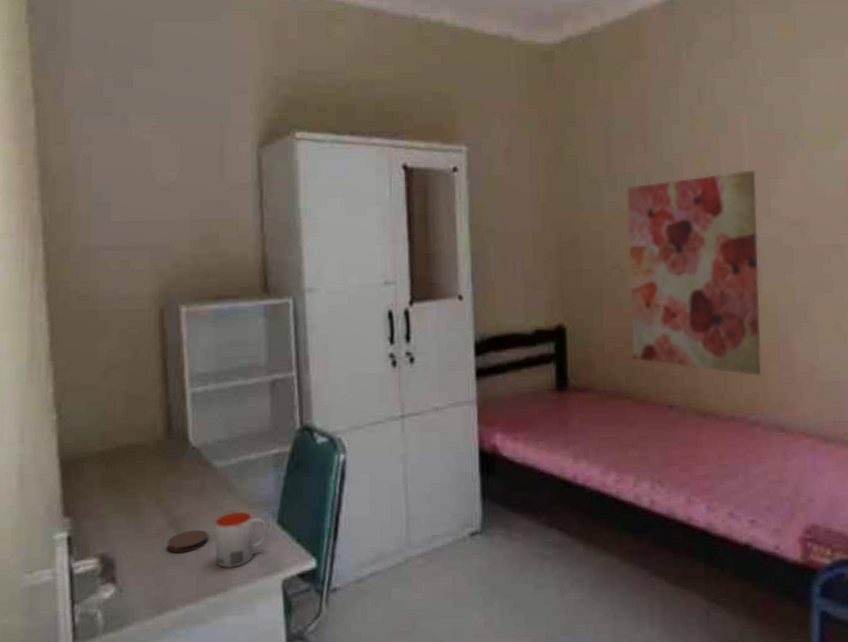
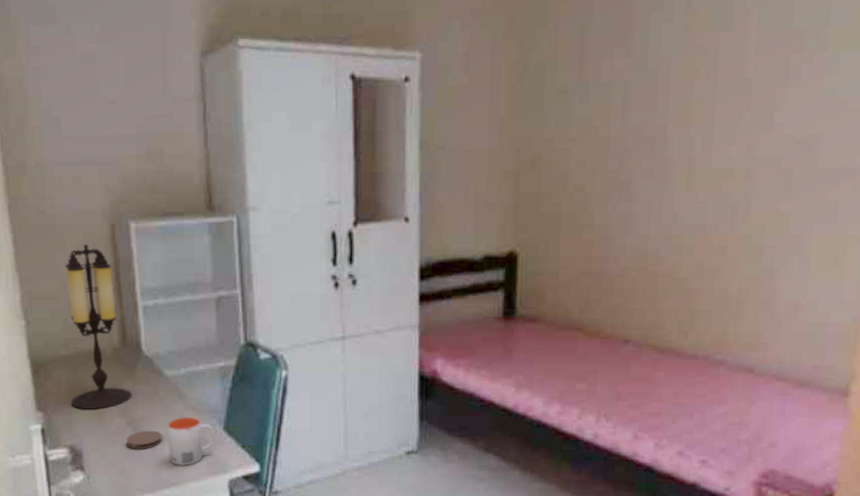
table lamp: none [105,329,175,511] -> present [65,243,132,410]
wall art: present [627,170,762,377] -> none [588,77,760,314]

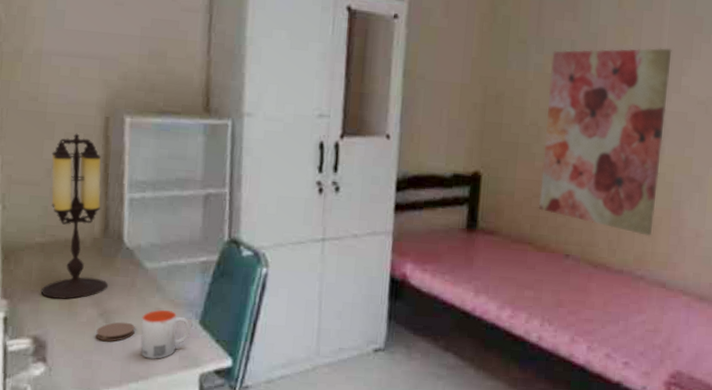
wall art: none [588,77,760,314] -> present [538,48,672,237]

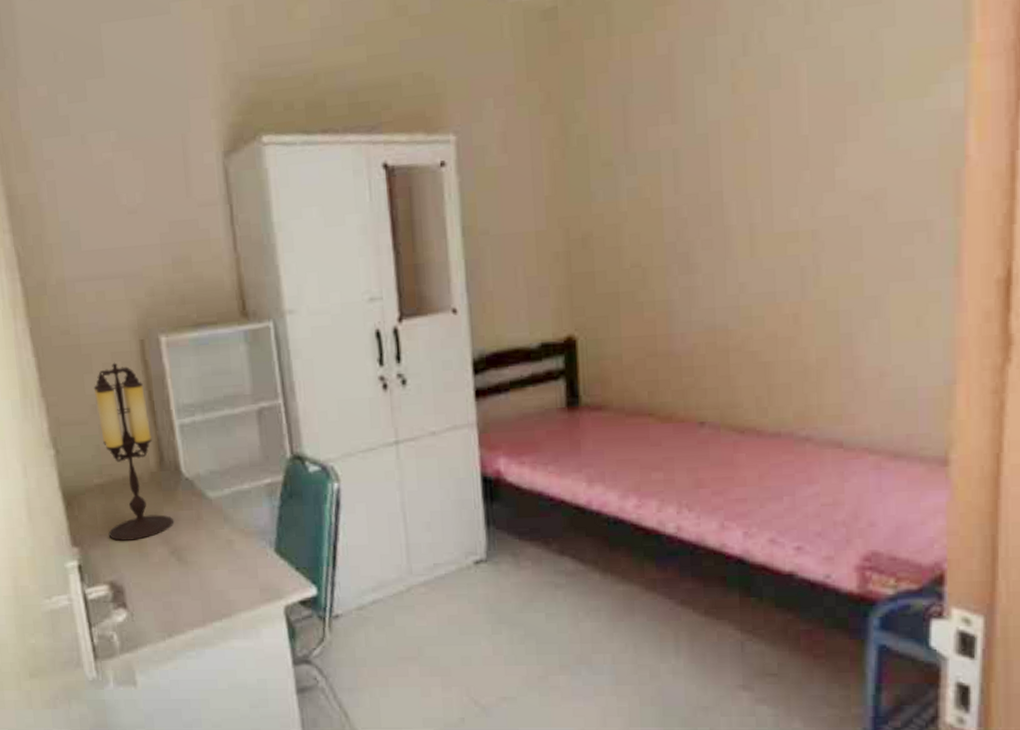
coaster: present [96,322,135,342] -> none [170,558,209,581]
mug: present [140,309,190,360] -> none [214,540,266,596]
wall art: present [538,48,672,237] -> none [649,134,817,386]

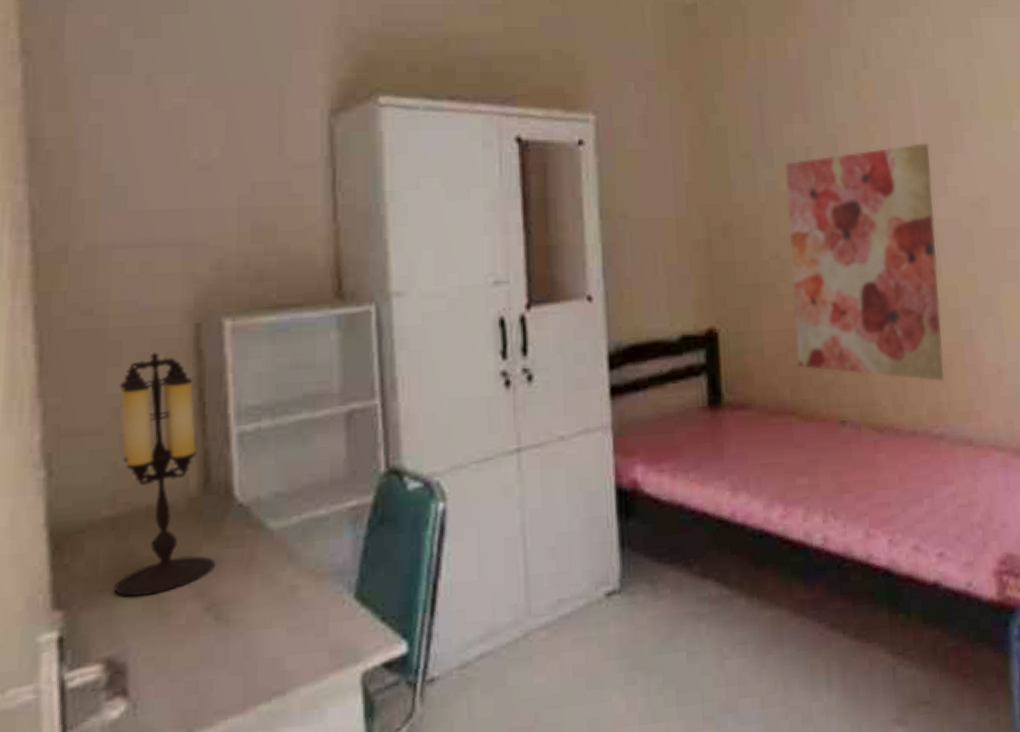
wall art: none [649,134,817,386] -> present [785,143,944,382]

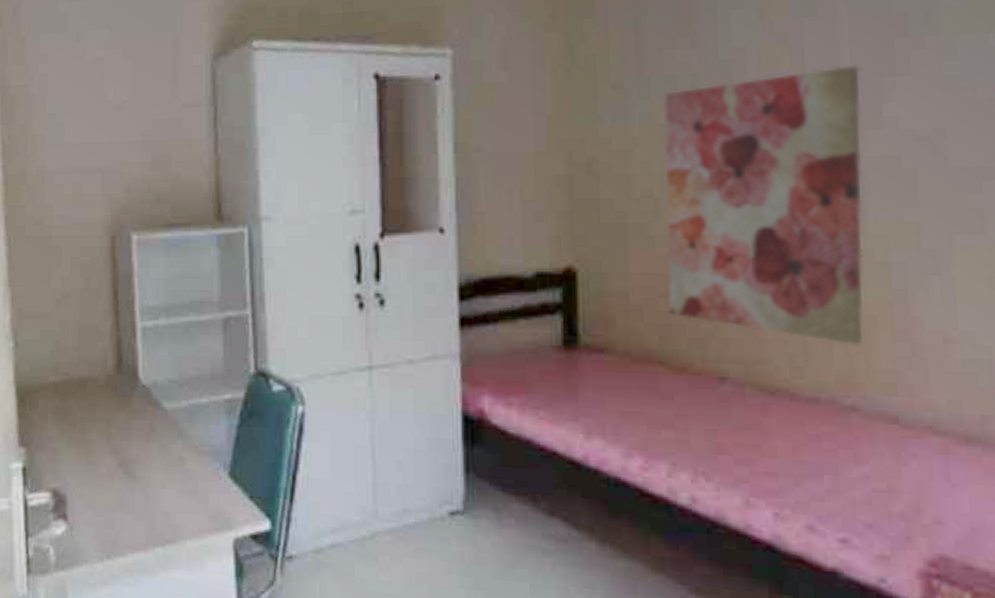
table lamp: present [113,351,215,597] -> none [57,257,125,447]

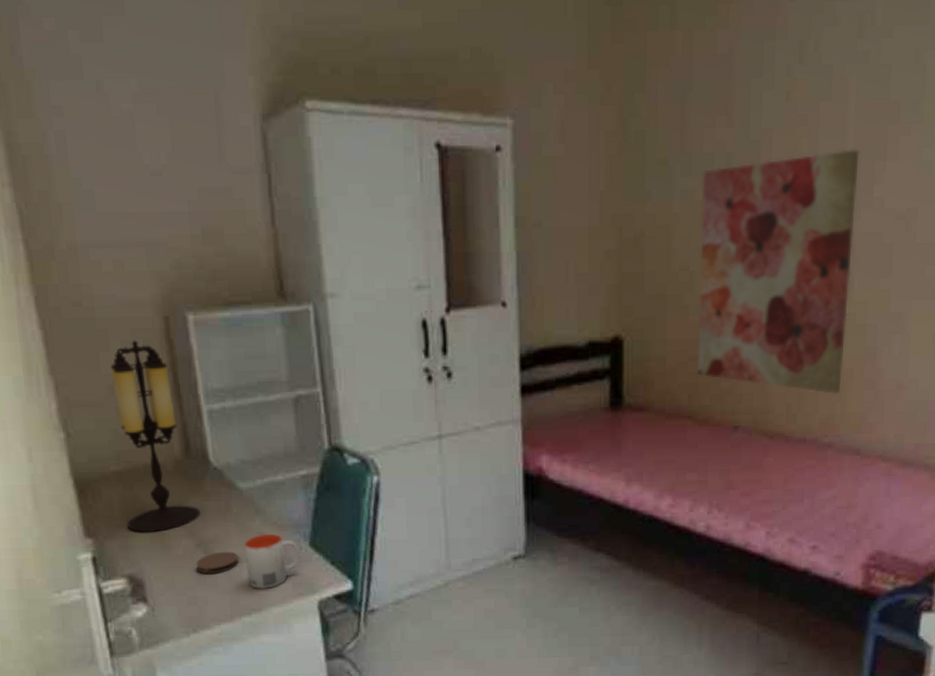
table lamp: none [57,257,125,447] -> present [110,340,200,532]
coaster: none [116,473,157,497] -> present [196,551,239,575]
mug: none [164,458,218,520] -> present [244,533,300,590]

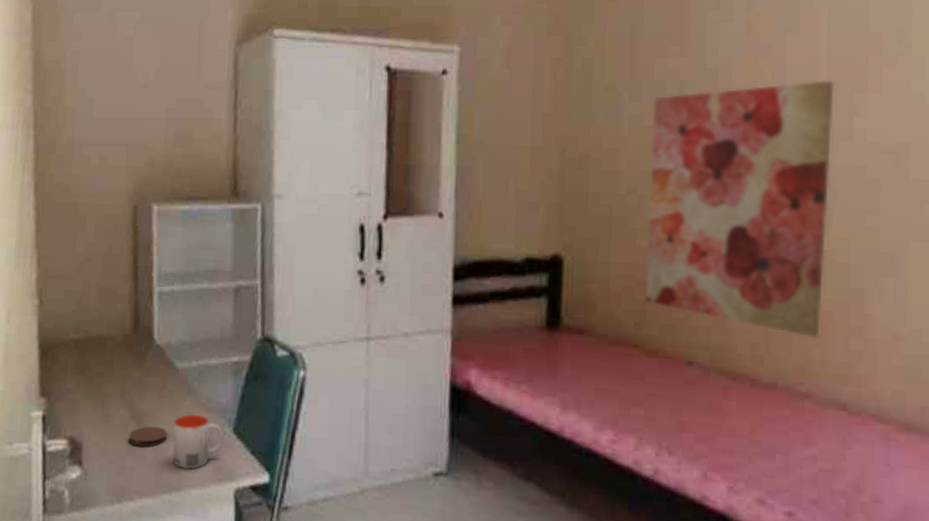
table lamp: present [110,340,200,532] -> none [75,224,139,400]

